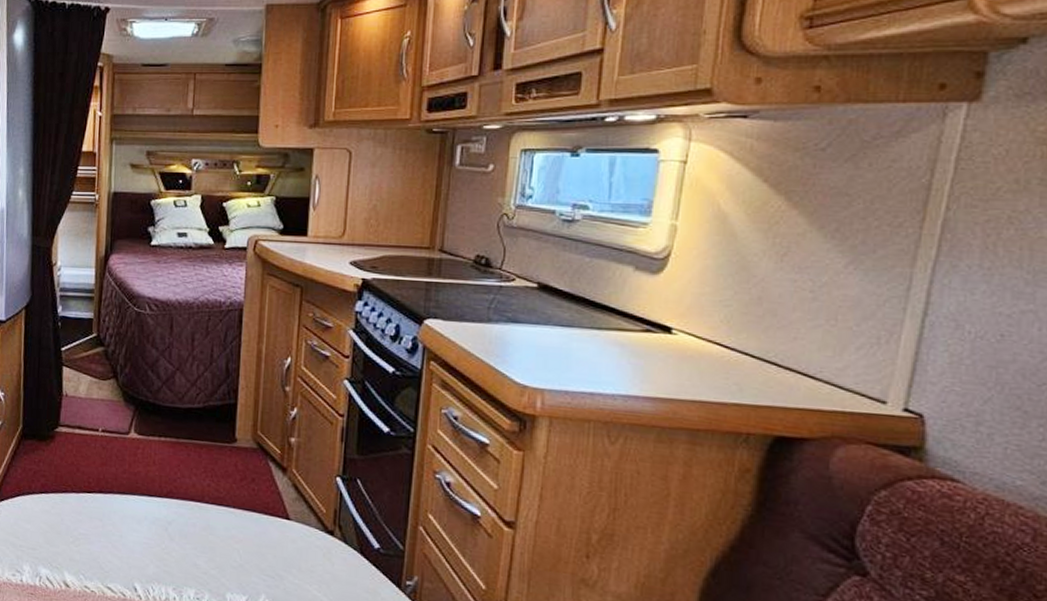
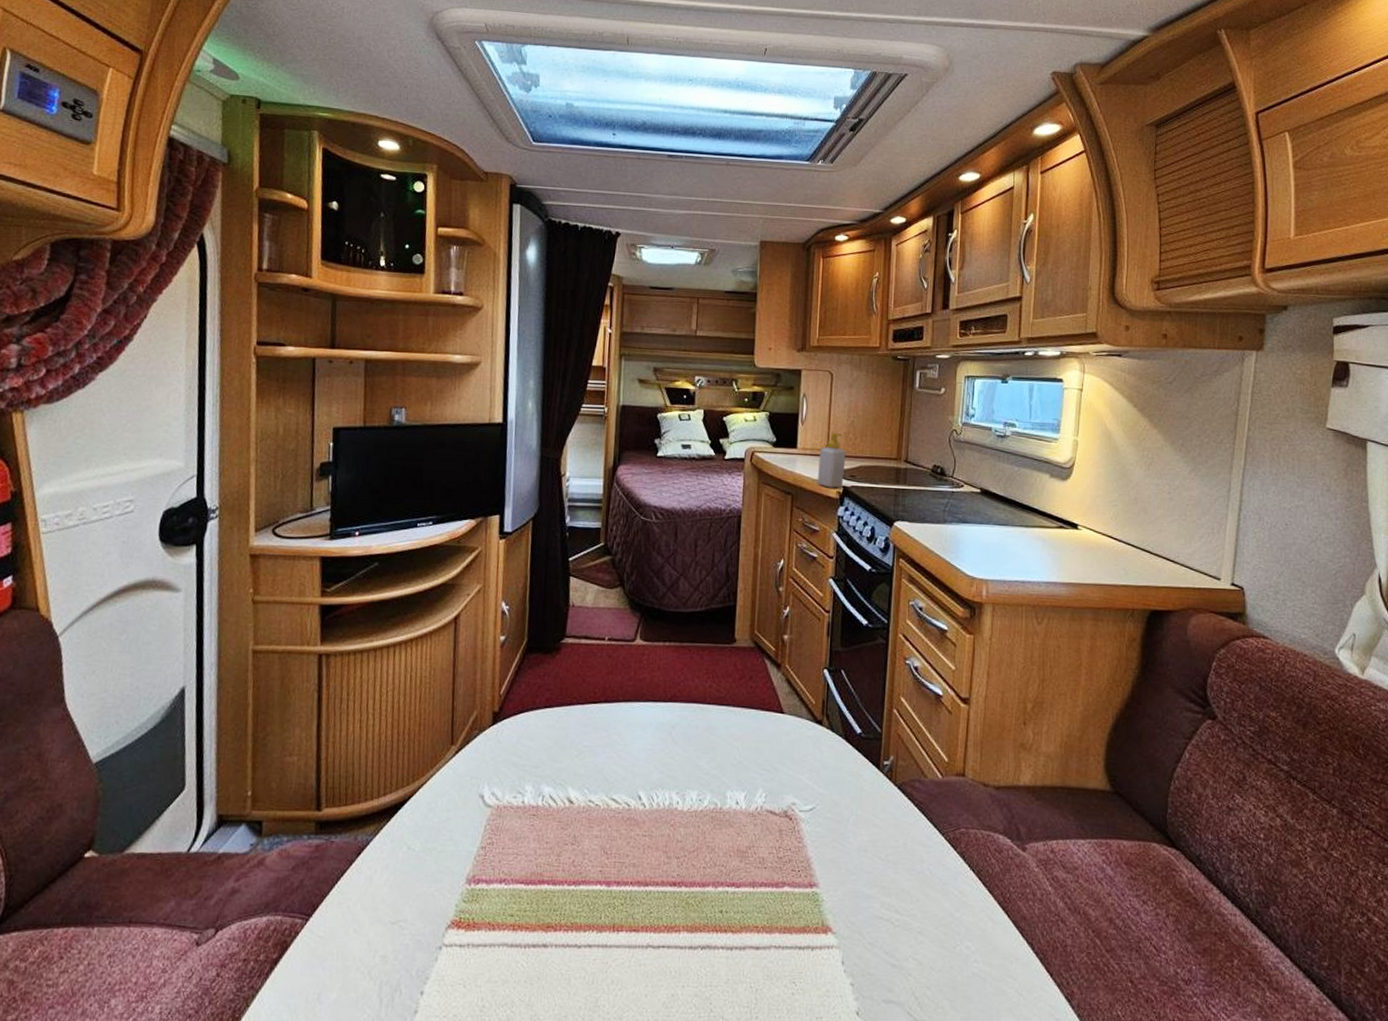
soap bottle: none [330,218,367,281] -> present [817,432,846,488]

